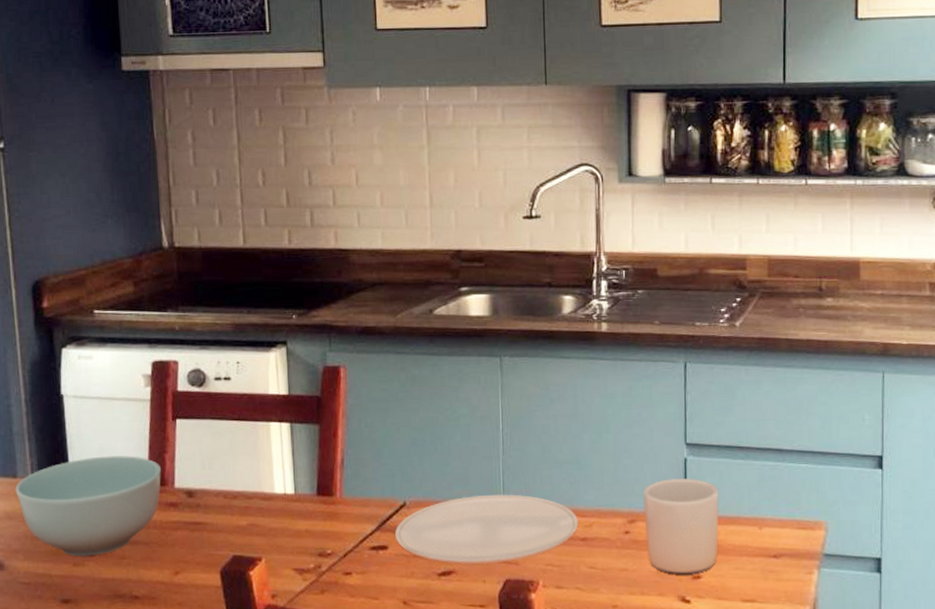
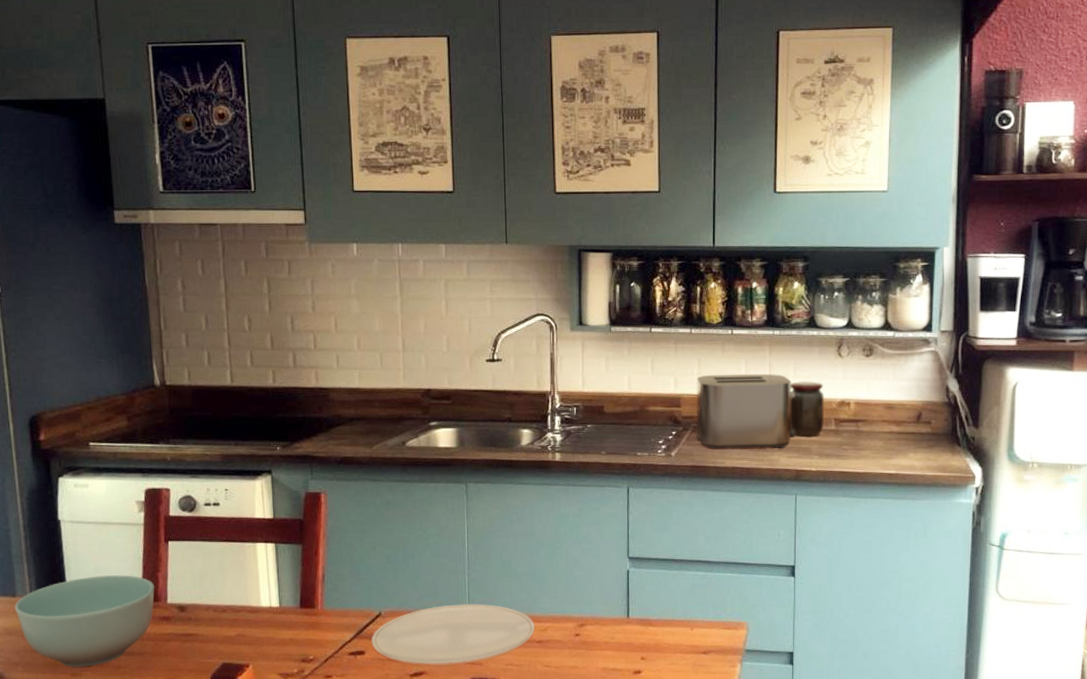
mug: present [643,479,719,575] -> none [591,587,657,671]
toaster: none [764,230,882,318] -> present [696,373,795,449]
jar: none [875,239,917,305] -> present [790,381,825,438]

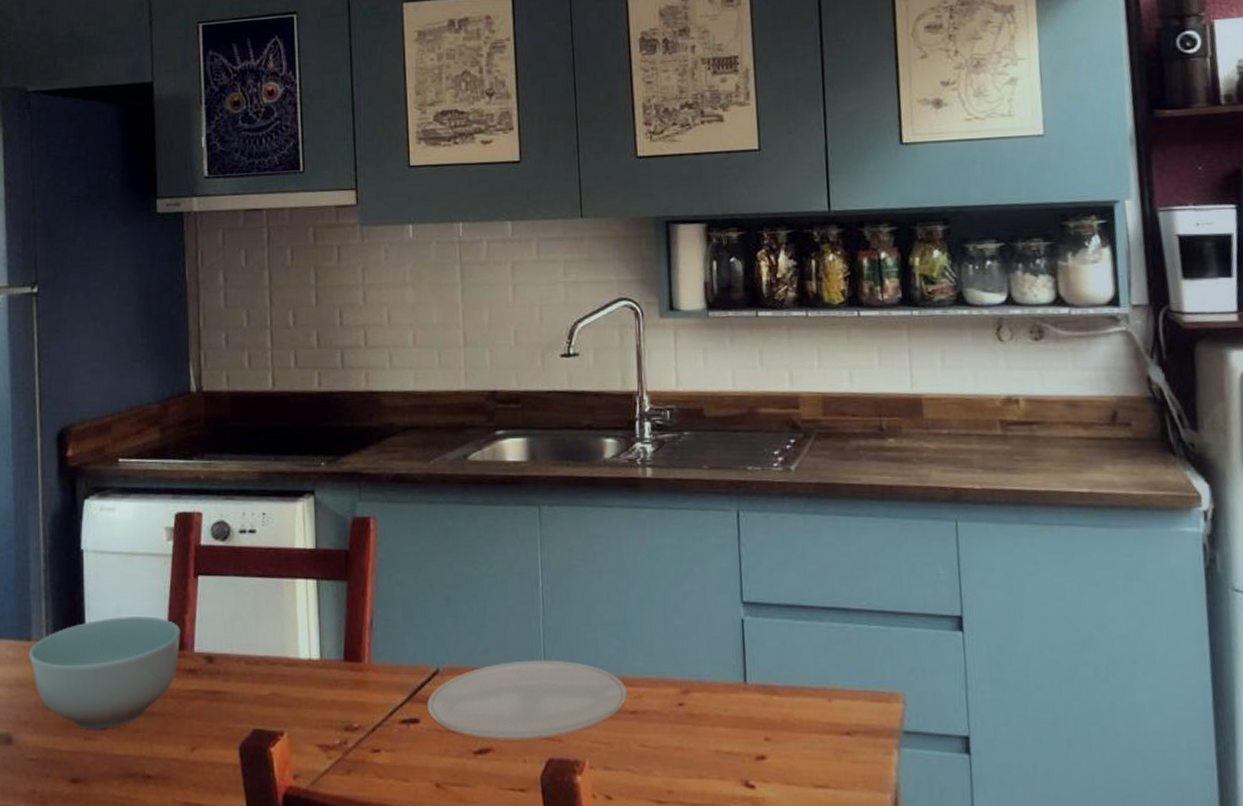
toaster: present [696,373,795,449] -> none [817,364,949,461]
jar: present [790,381,825,438] -> none [938,373,987,446]

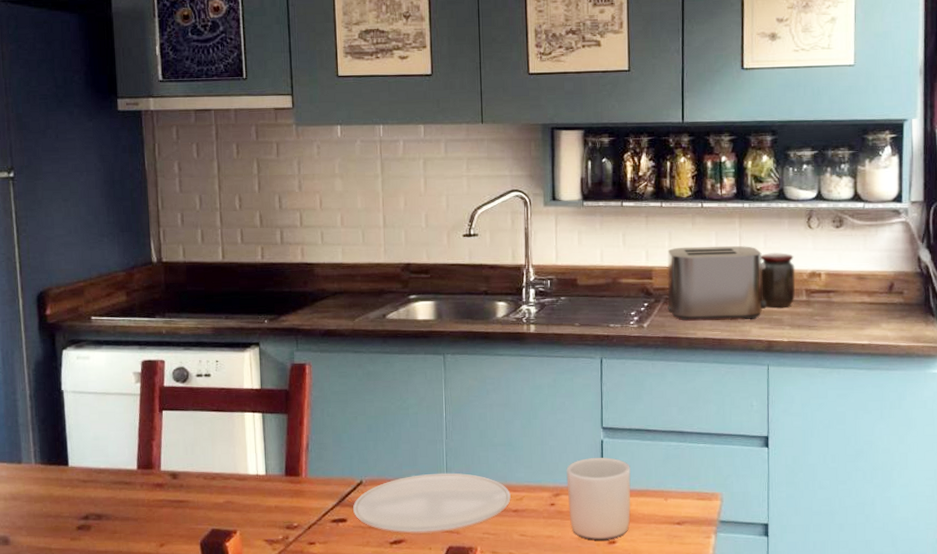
bowl: present [28,616,181,729] -> none [20,443,150,532]
mug: none [697,642,784,755] -> present [566,457,631,540]
toaster: none [817,364,949,461] -> present [667,245,766,320]
jar: none [938,373,987,446] -> present [760,252,796,308]

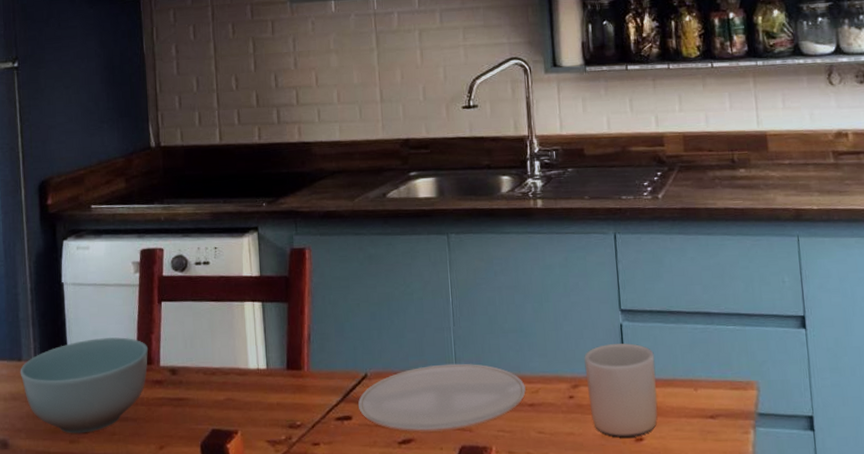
bowl: none [20,443,150,532] -> present [20,337,149,434]
toaster: present [667,245,766,320] -> none [678,106,791,189]
jar: present [760,252,796,308] -> none [780,112,821,173]

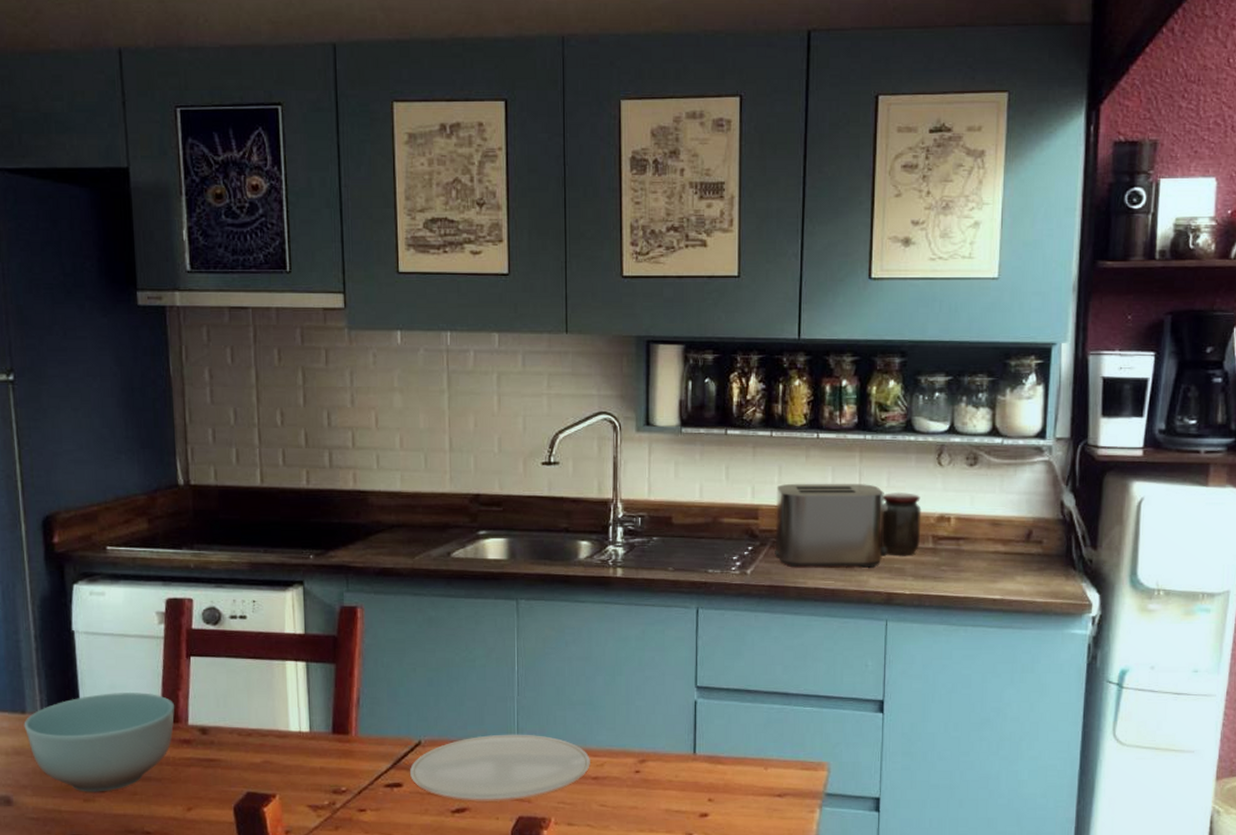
mug: present [584,343,658,438] -> none [654,720,727,813]
toaster: none [678,106,791,189] -> present [775,483,888,568]
jar: none [780,112,821,173] -> present [881,493,922,556]

